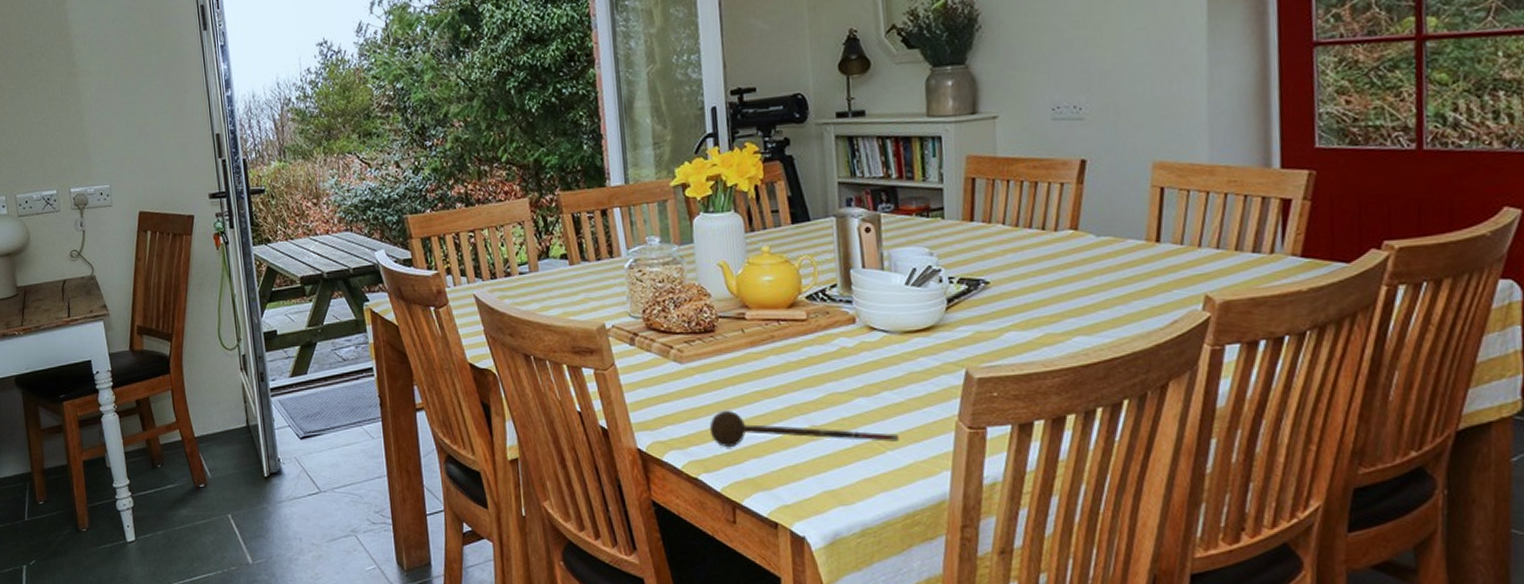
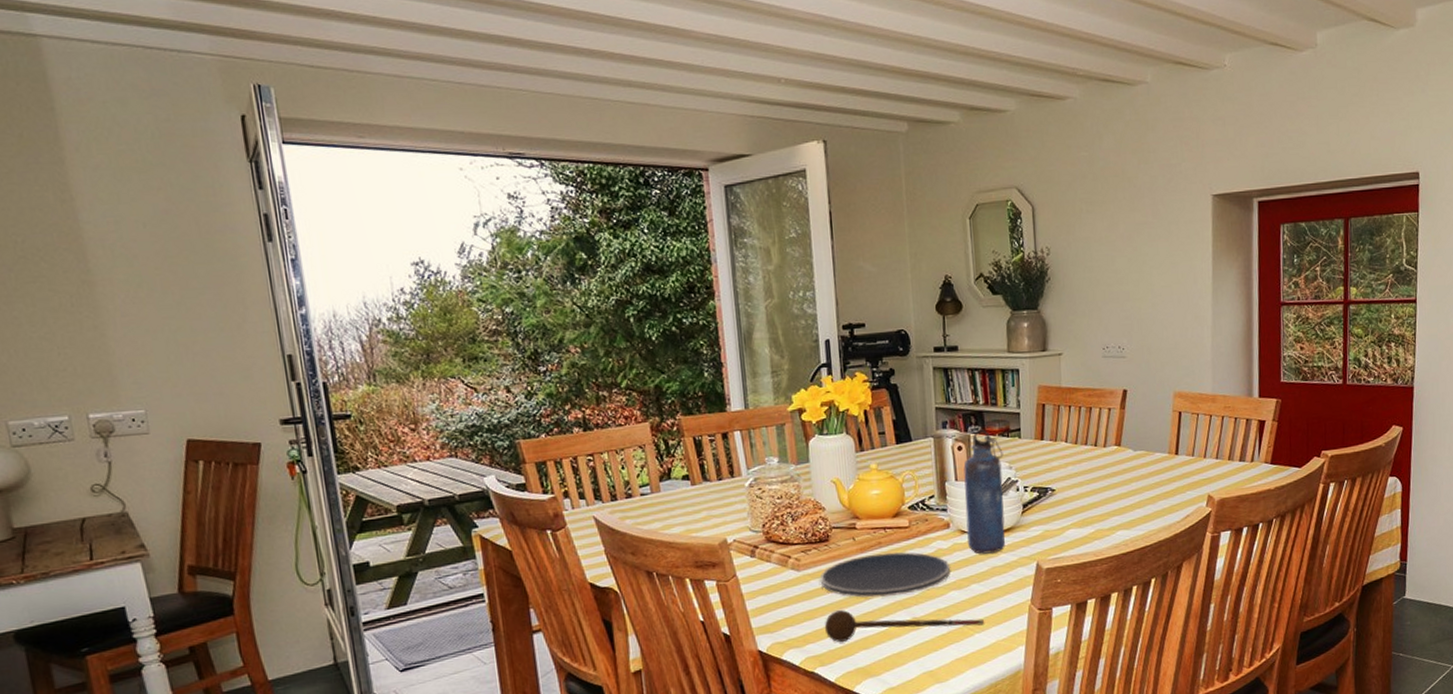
plate: none [705,348,858,399] -> present [821,552,951,598]
water bottle: none [872,207,925,356] -> present [963,429,1006,554]

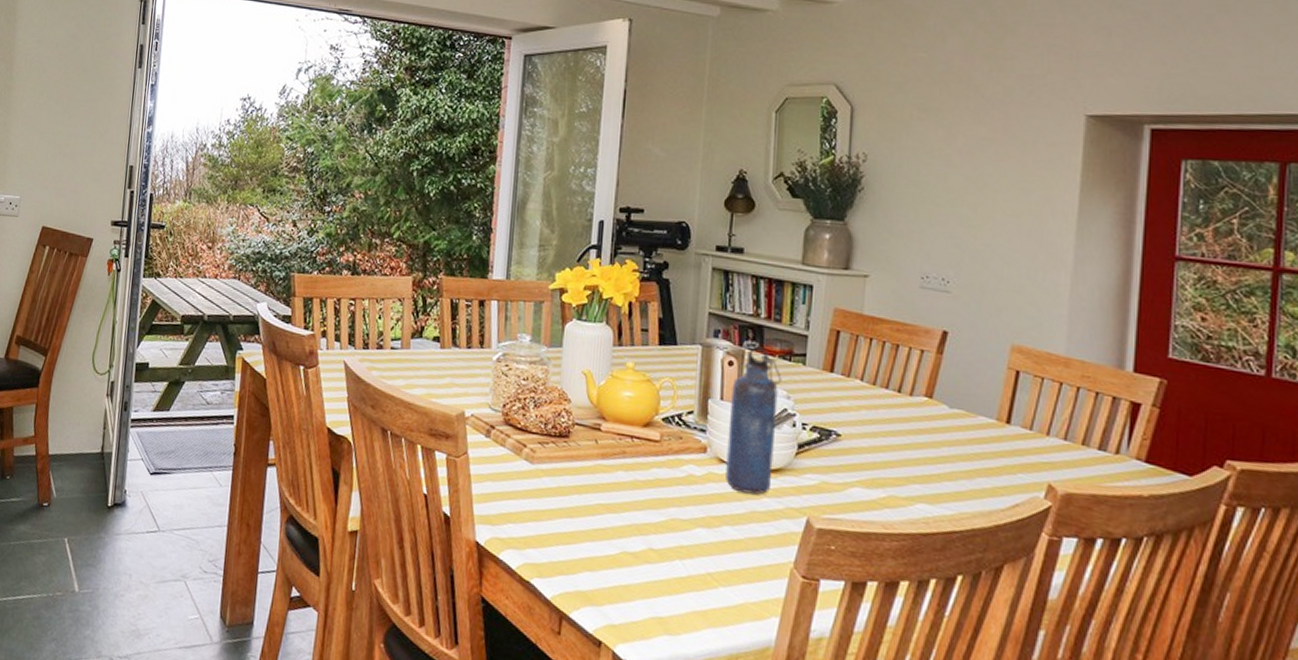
plate: present [821,552,951,598] -> none [554,462,702,519]
spoon: present [824,610,985,642] -> none [548,518,734,579]

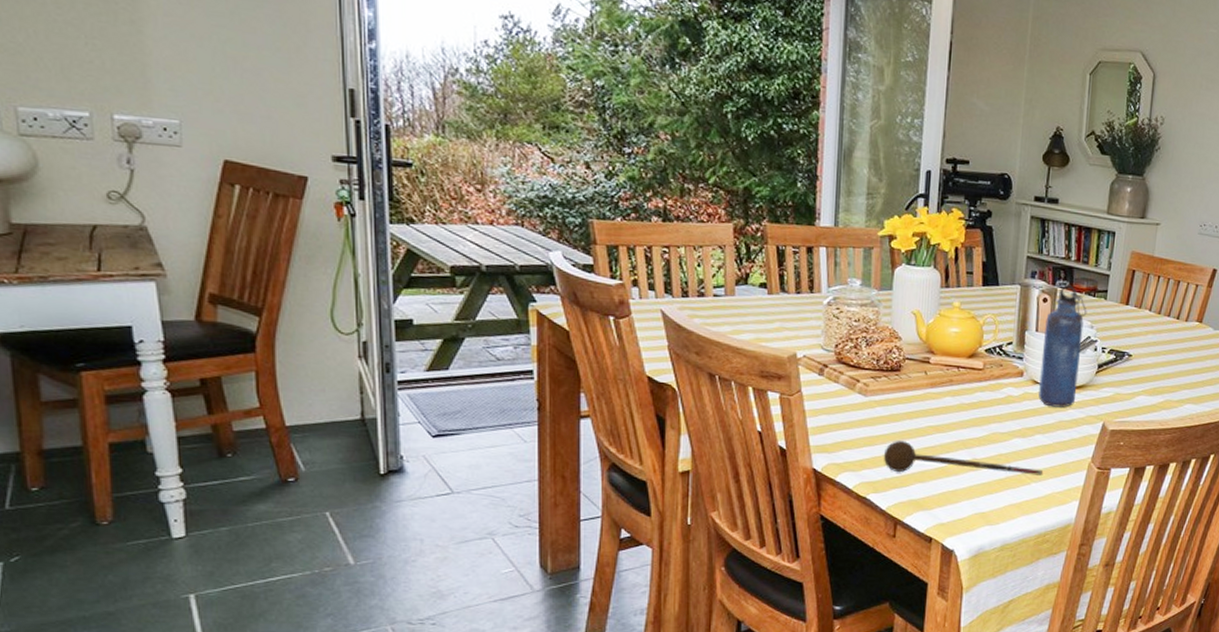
spoon: none [548,518,734,579] -> present [883,441,1044,476]

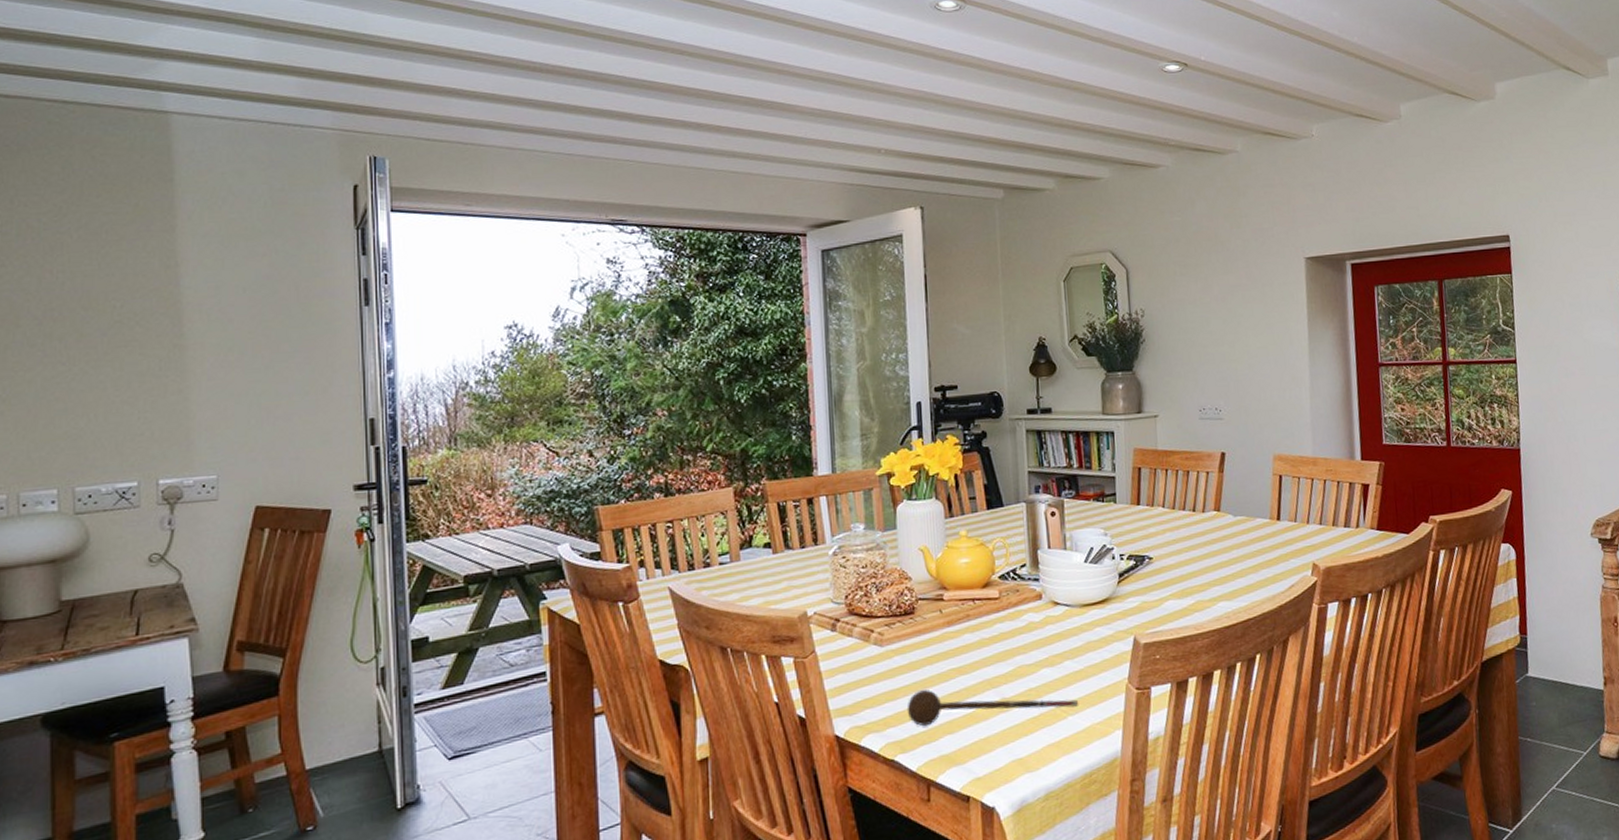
water bottle: present [1038,285,1087,408] -> none [1057,494,1101,628]

